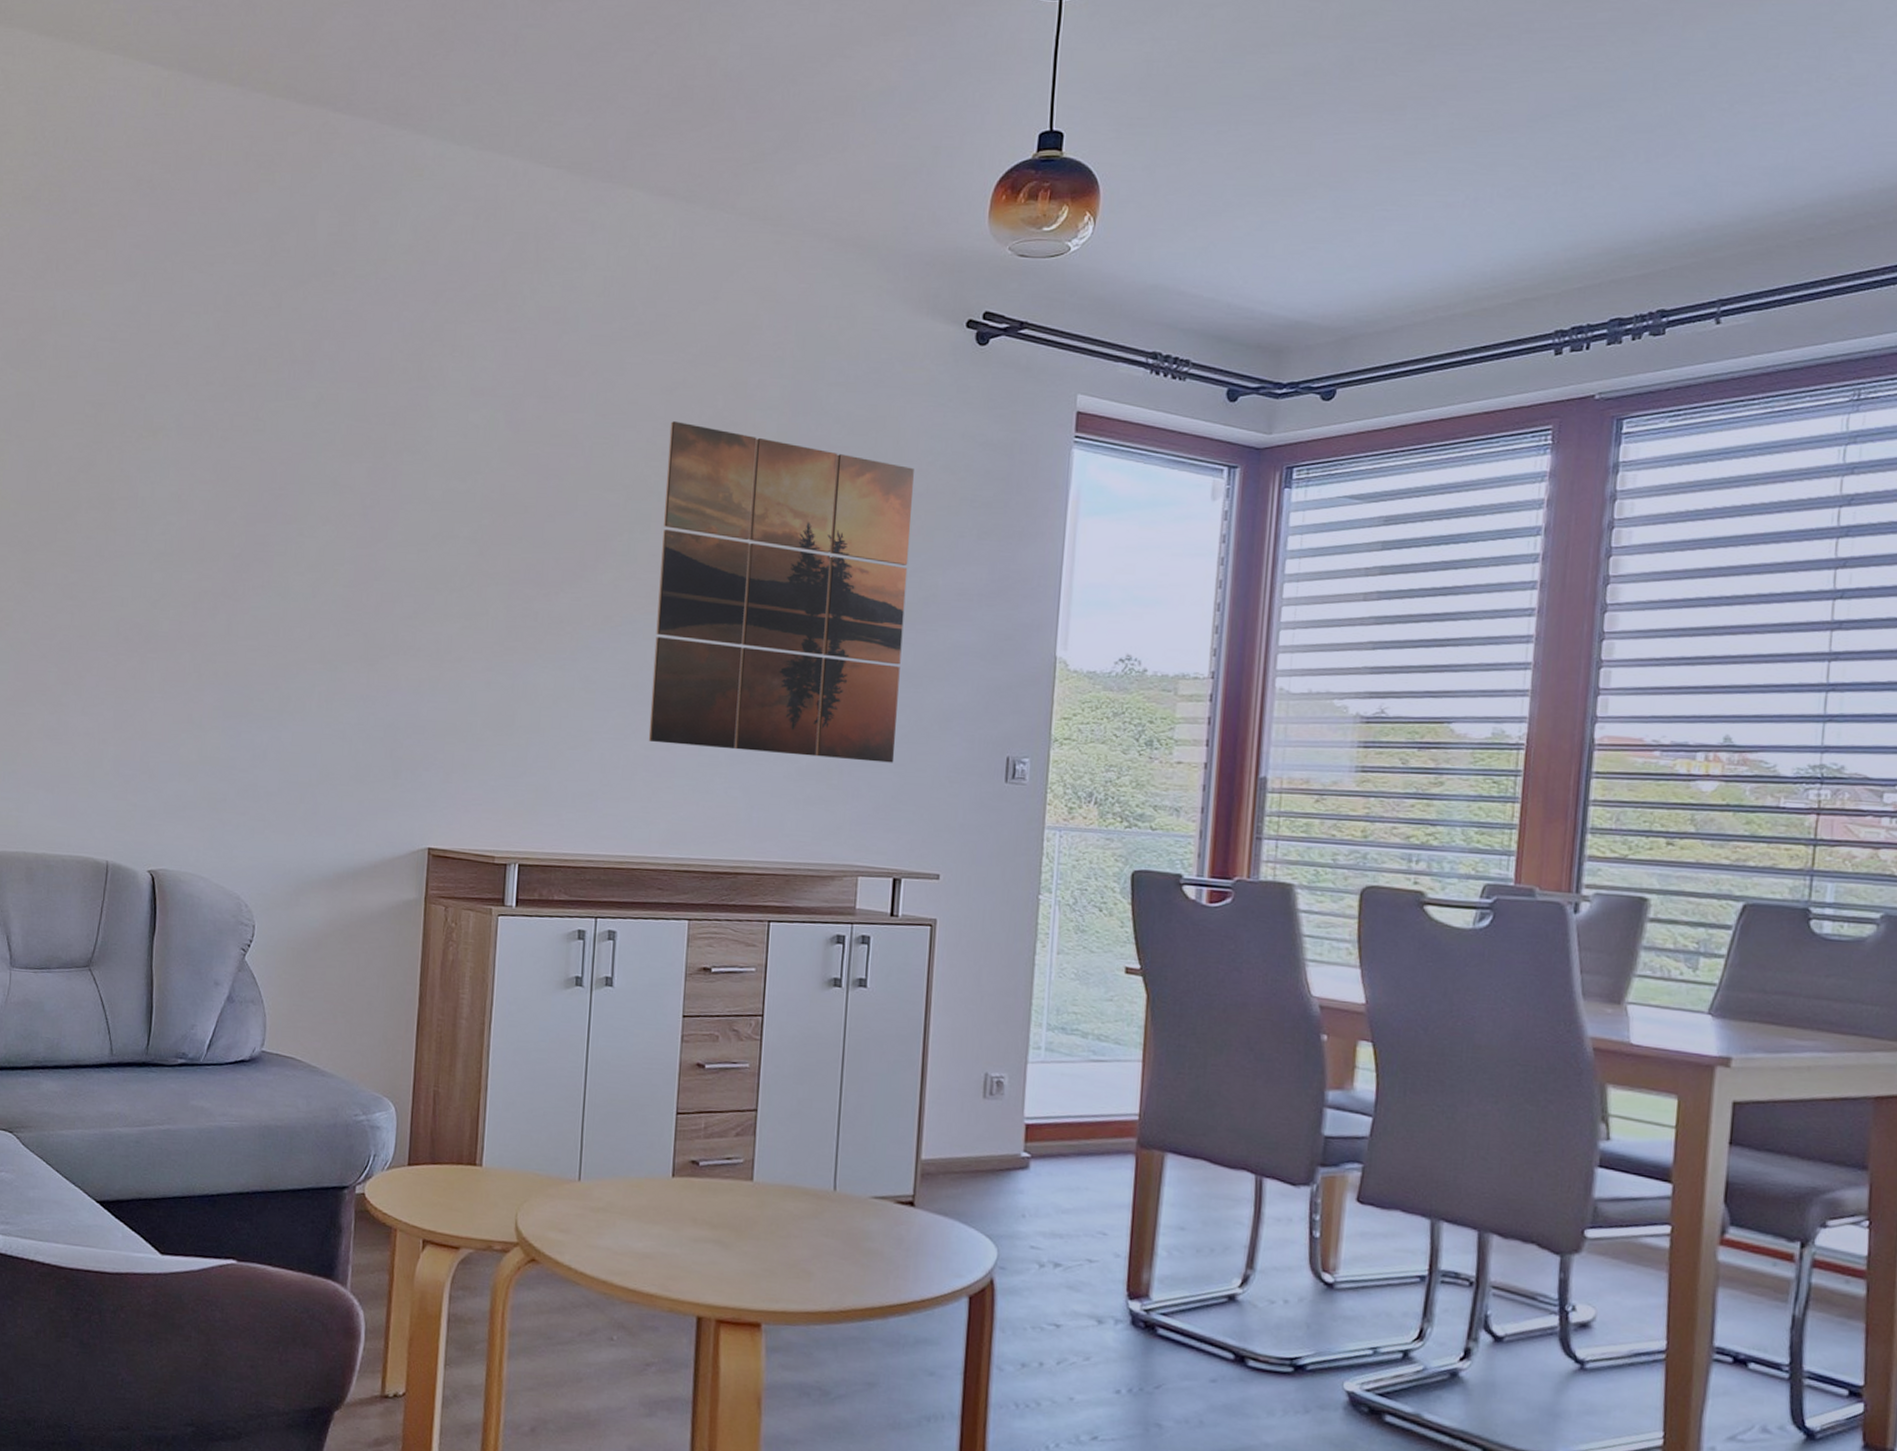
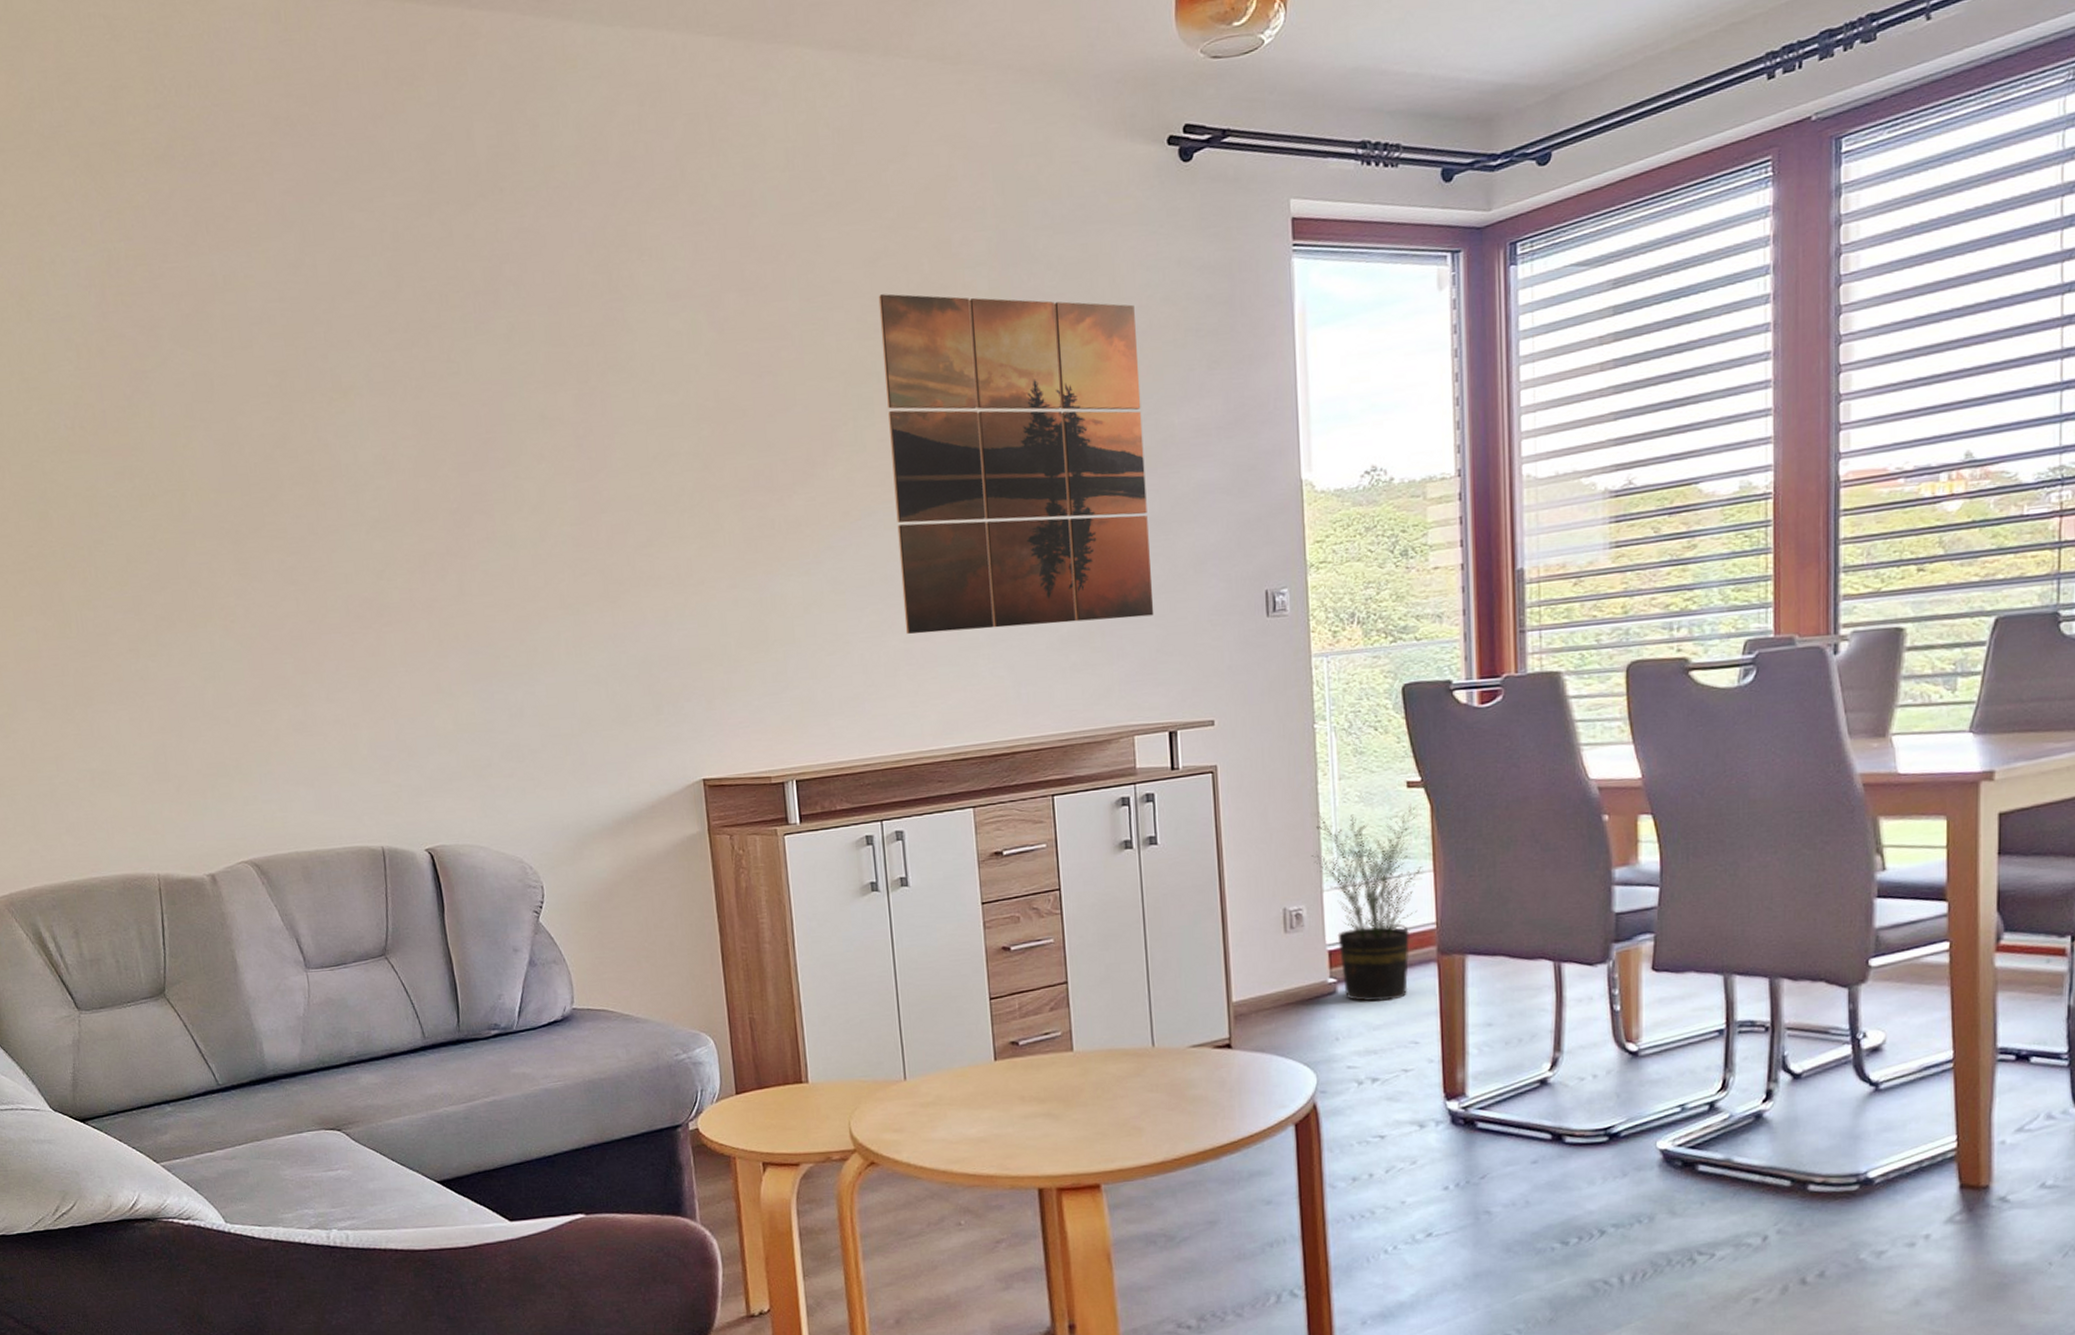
potted plant: none [1019,982,1133,1186] -> present [1311,804,1425,1002]

